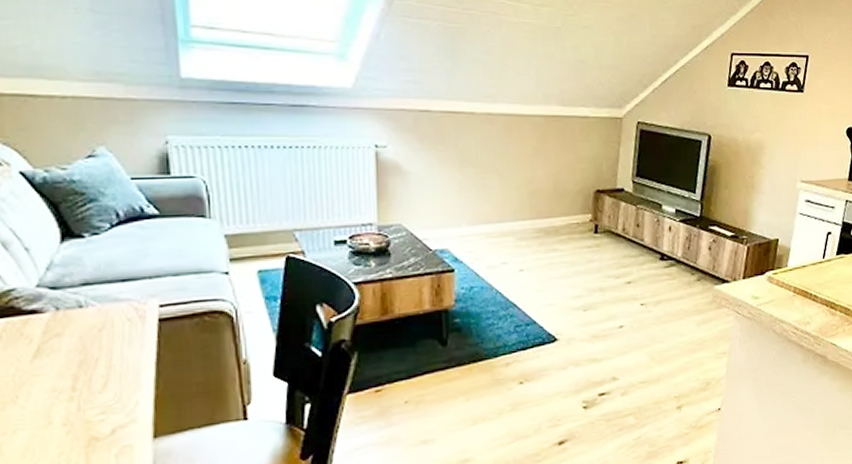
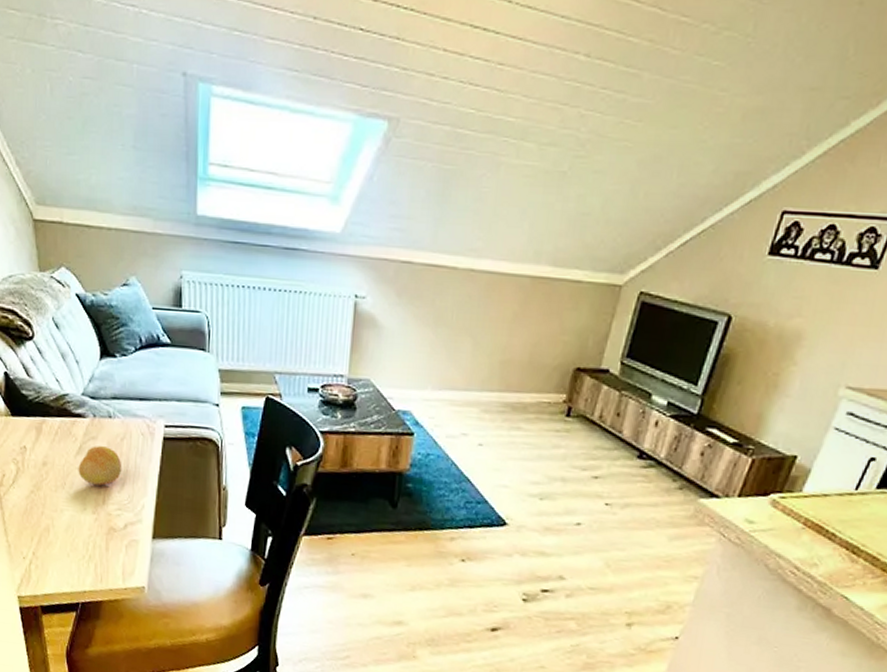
fruit: none [36,342,103,391] -> present [78,446,122,486]

